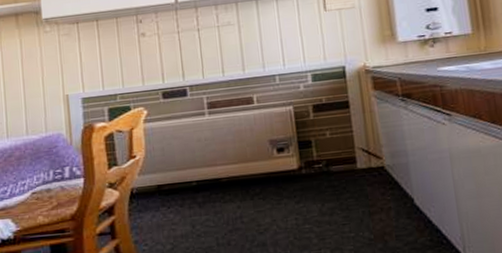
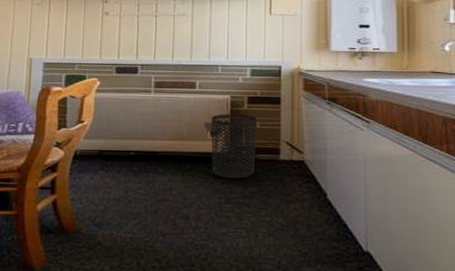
waste bin: none [275,124,331,198] -> present [211,113,258,180]

